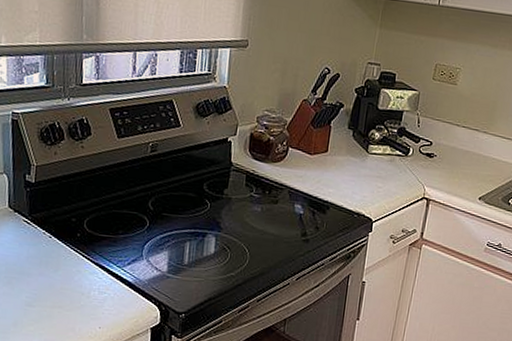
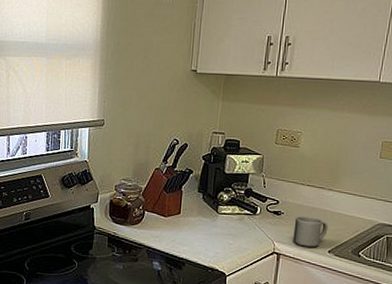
mug: none [444,159,481,194] -> present [293,216,328,248]

